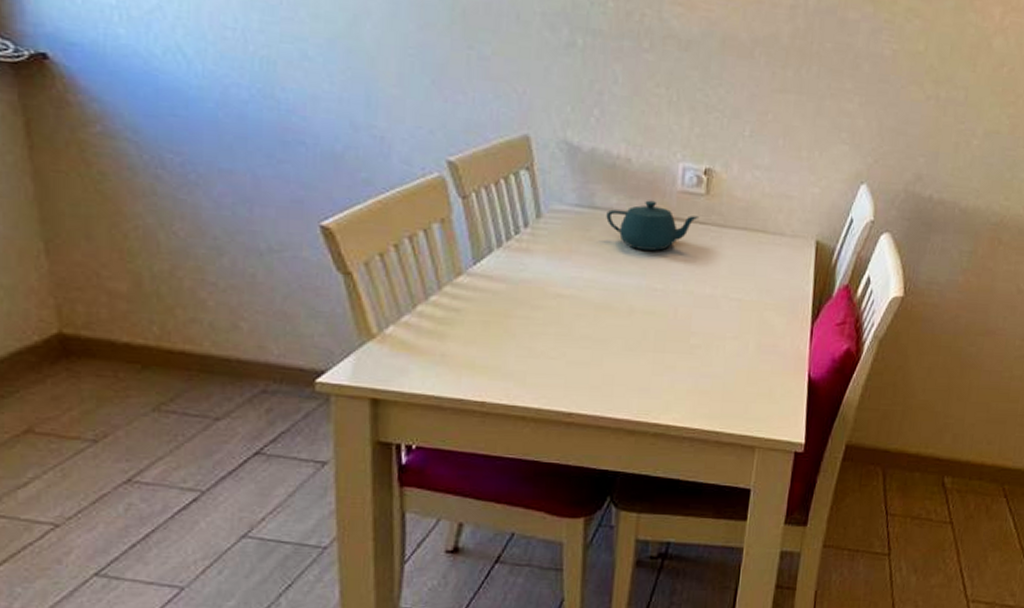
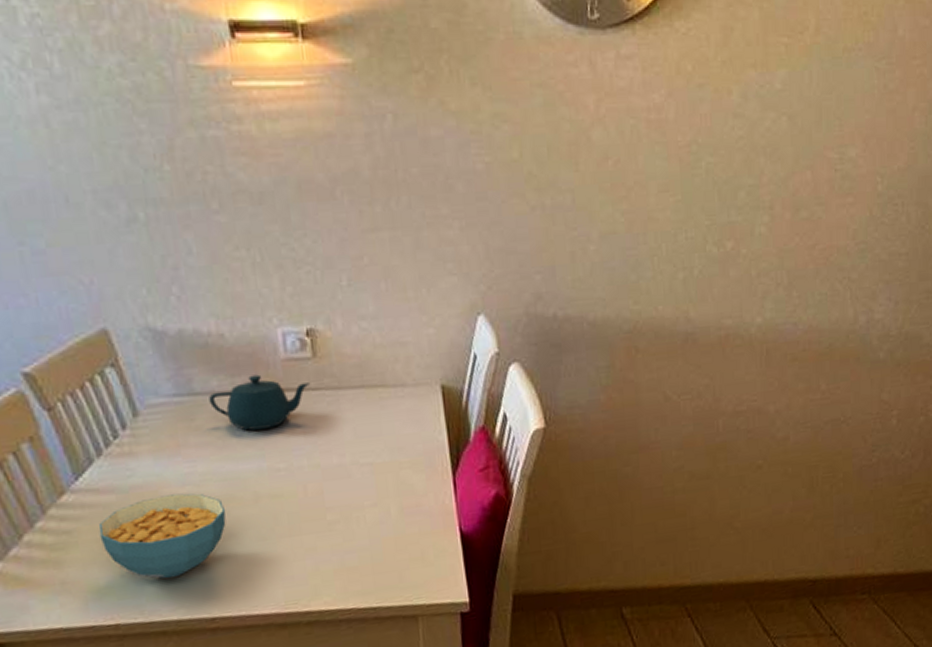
cereal bowl: none [484,293,601,370] -> present [98,493,226,579]

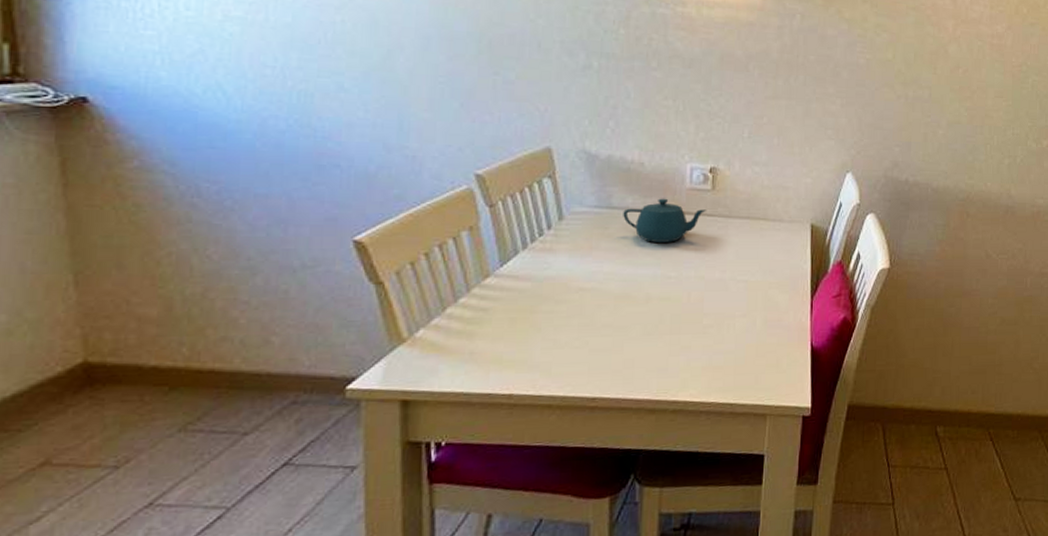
cereal bowl: present [98,493,226,579] -> none [511,288,621,359]

